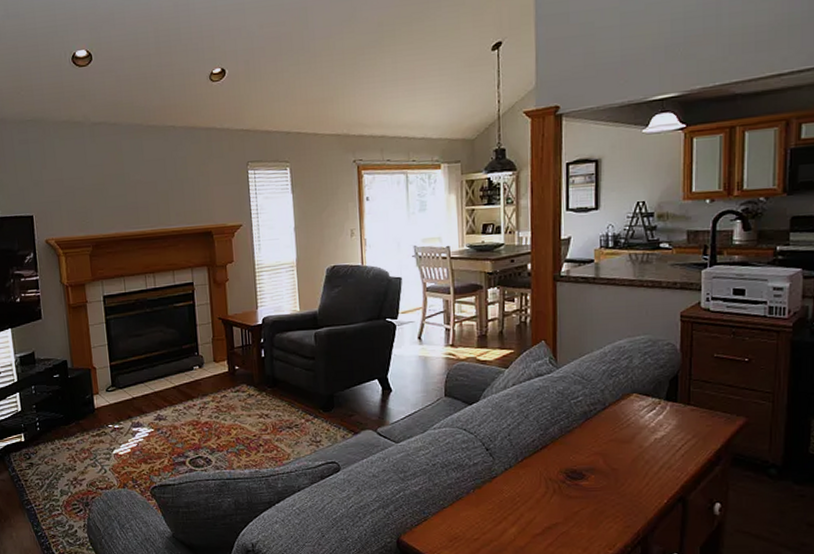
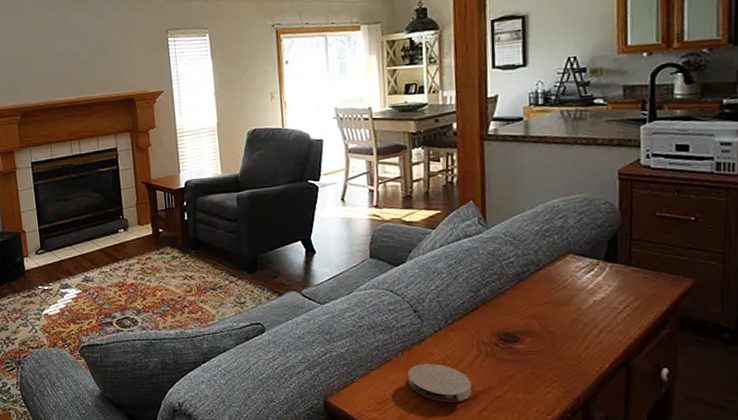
coaster: none [478,500,539,539] -> present [407,363,471,402]

